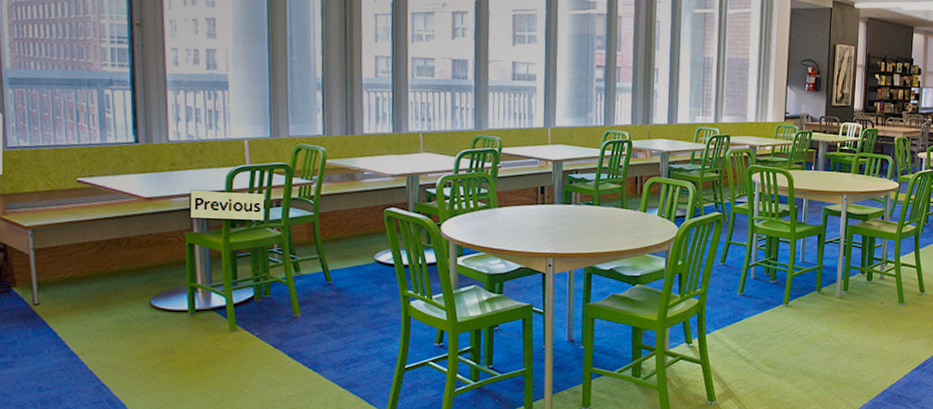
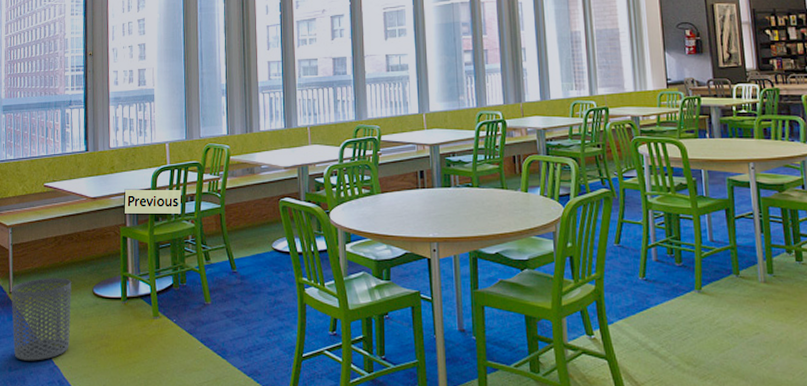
waste bin: none [36,287,121,380] -> present [11,277,72,361]

